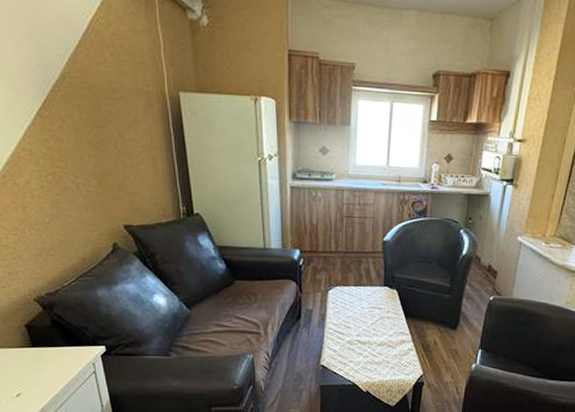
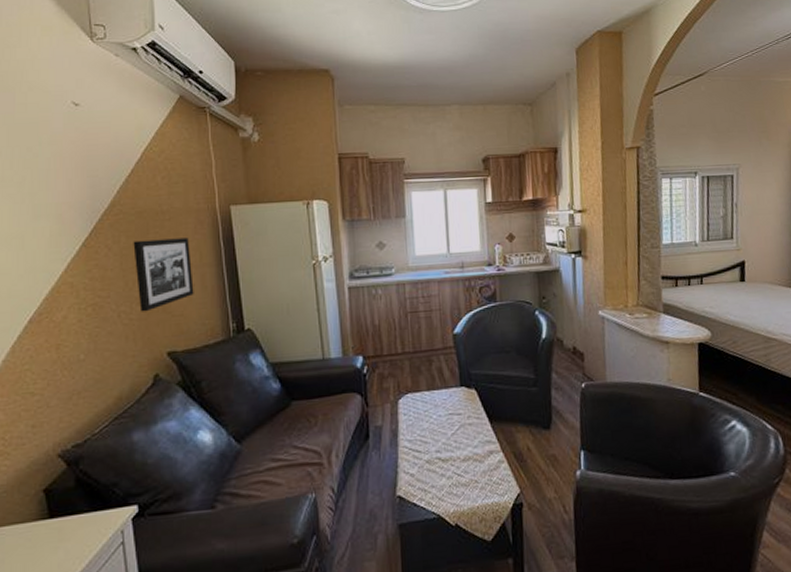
picture frame: none [86,116,146,186] -> present [133,237,194,312]

